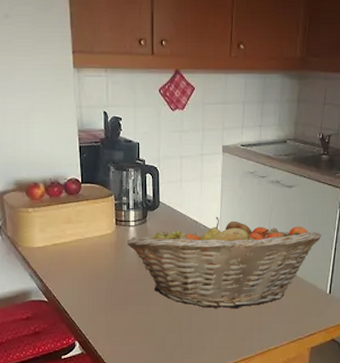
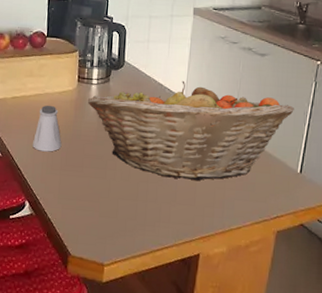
saltshaker: none [77,249,105,294] -> present [33,105,62,152]

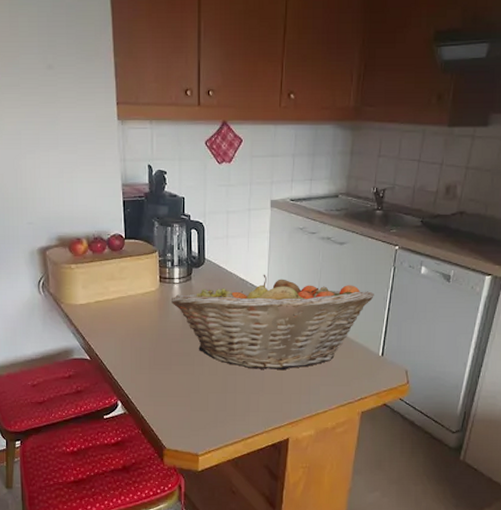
saltshaker: present [33,105,62,152] -> none [120,307,149,353]

